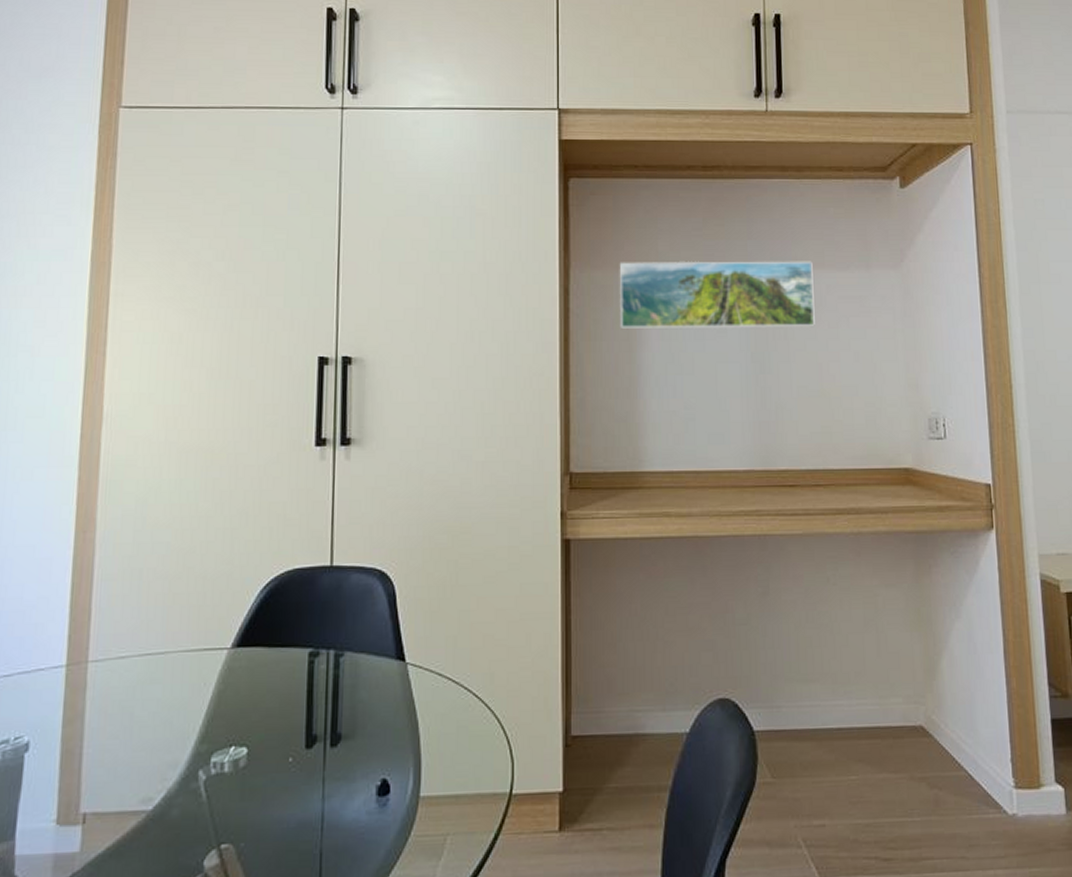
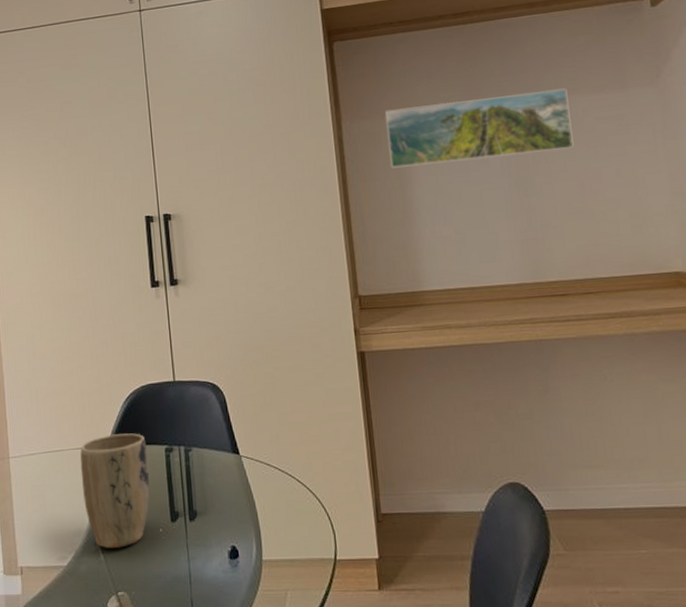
plant pot: none [188,631,284,785] -> present [80,433,150,548]

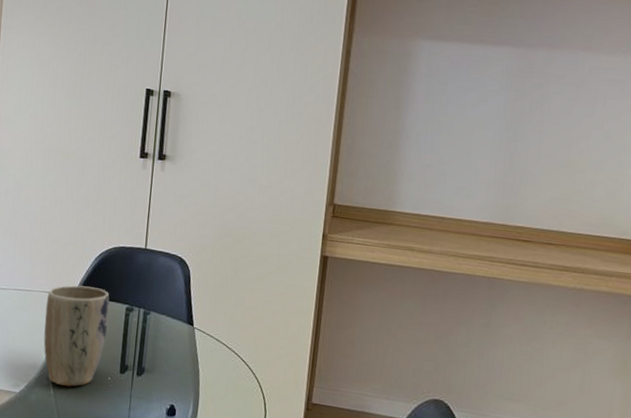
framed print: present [384,88,574,168] -> none [391,31,580,105]

